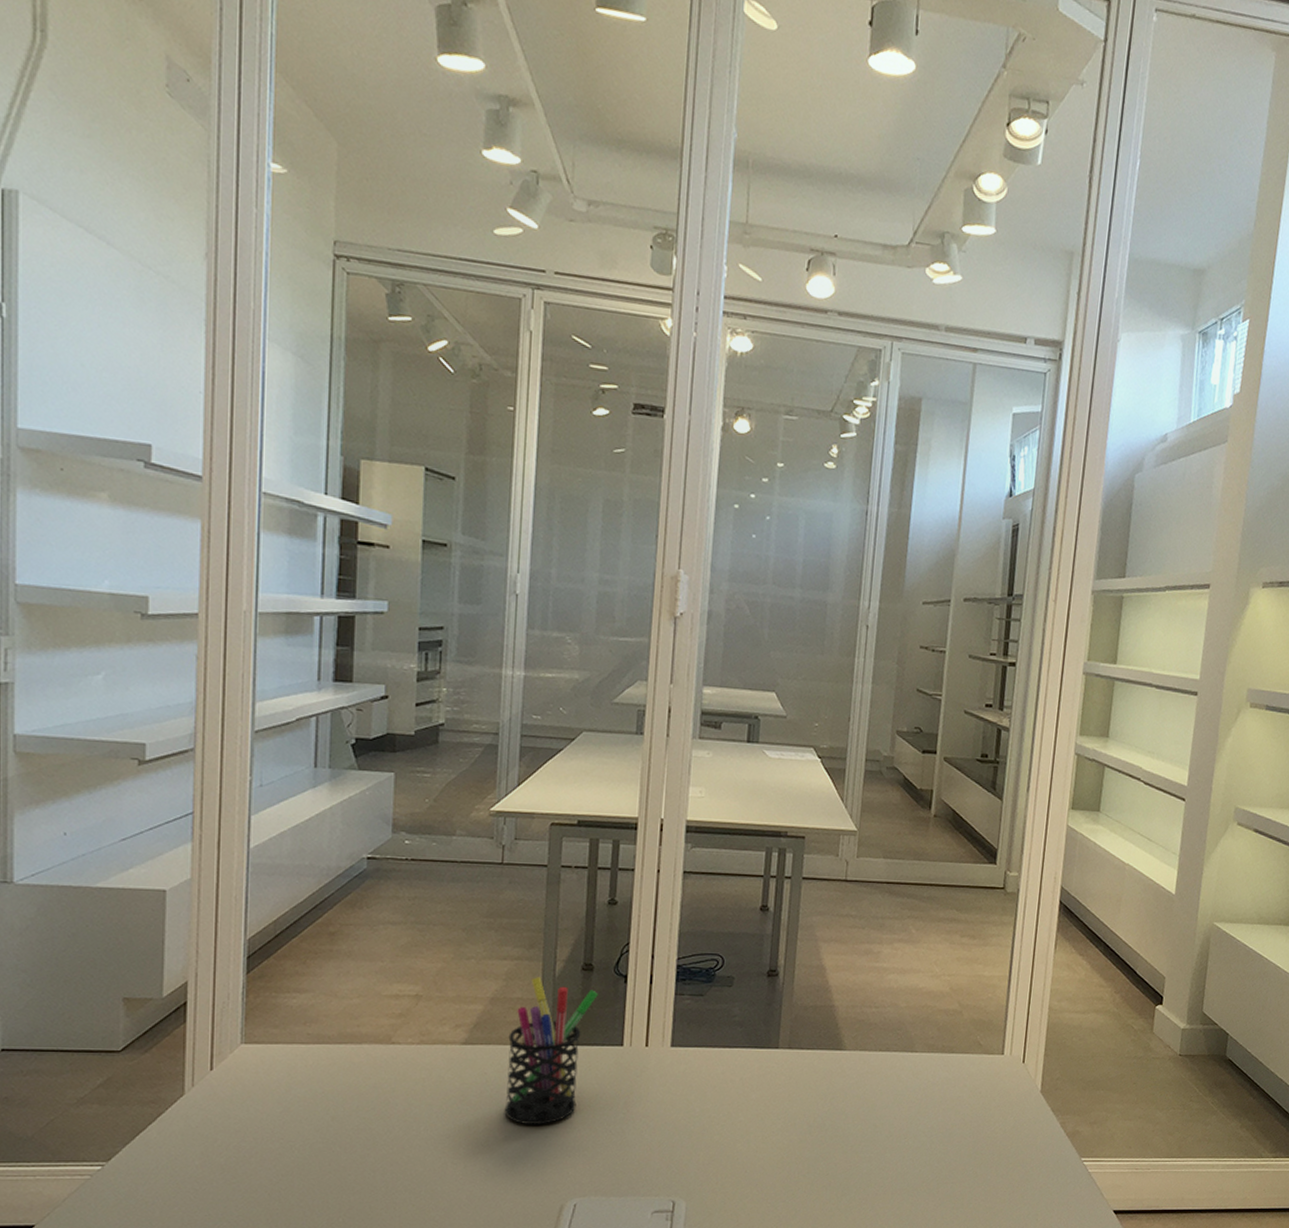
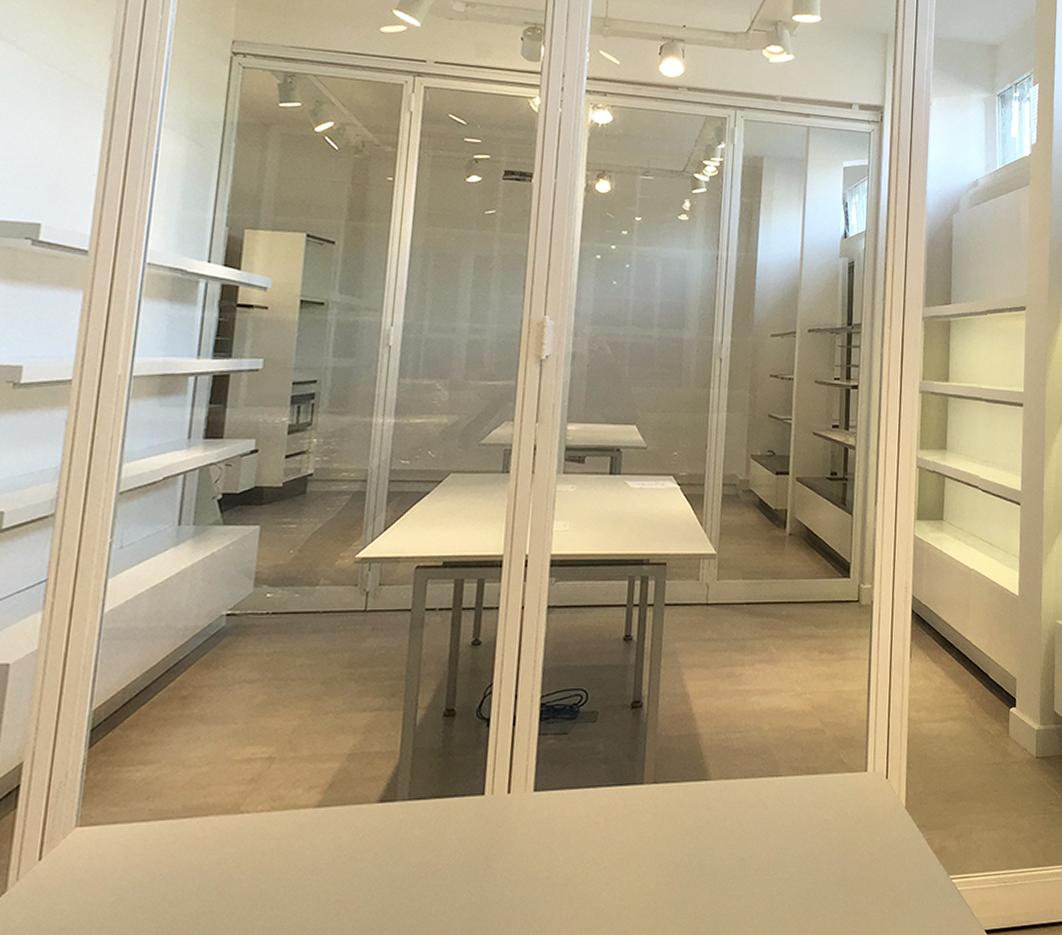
pen holder: present [504,977,598,1125] -> none [357,727,460,892]

